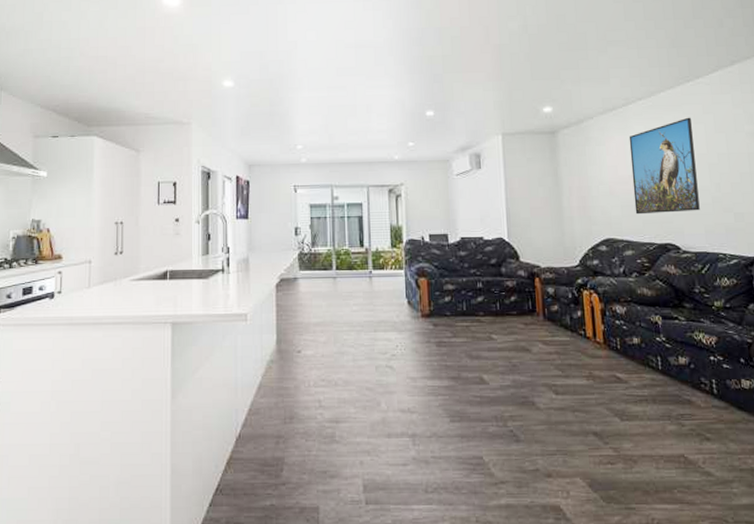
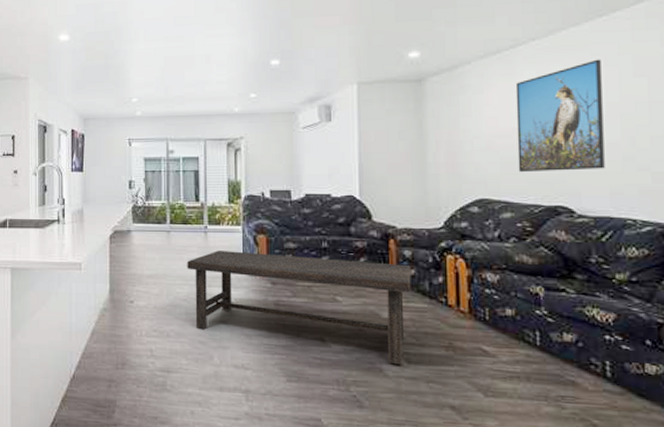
coffee table: none [353,295,556,396] -> present [187,251,411,364]

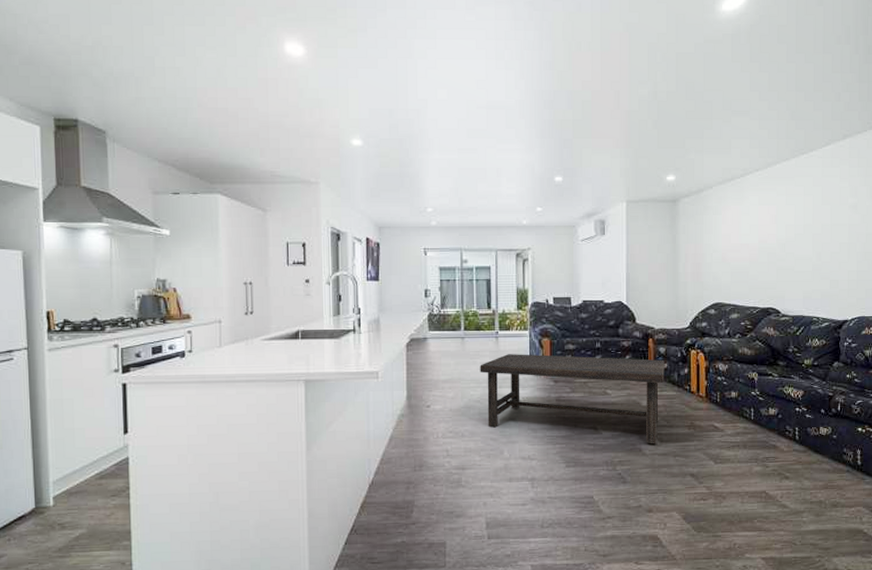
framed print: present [515,59,605,173] -> none [743,189,801,281]

